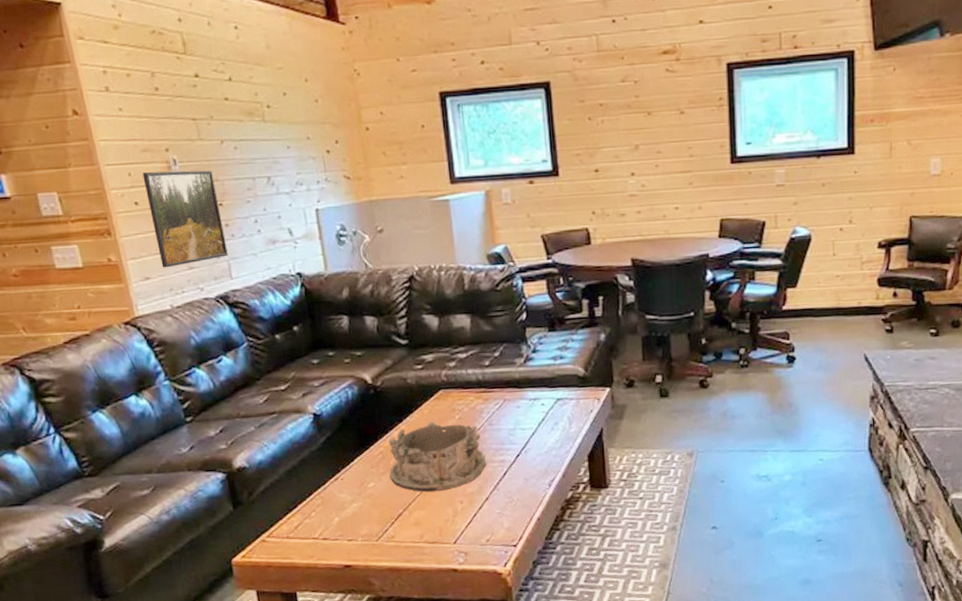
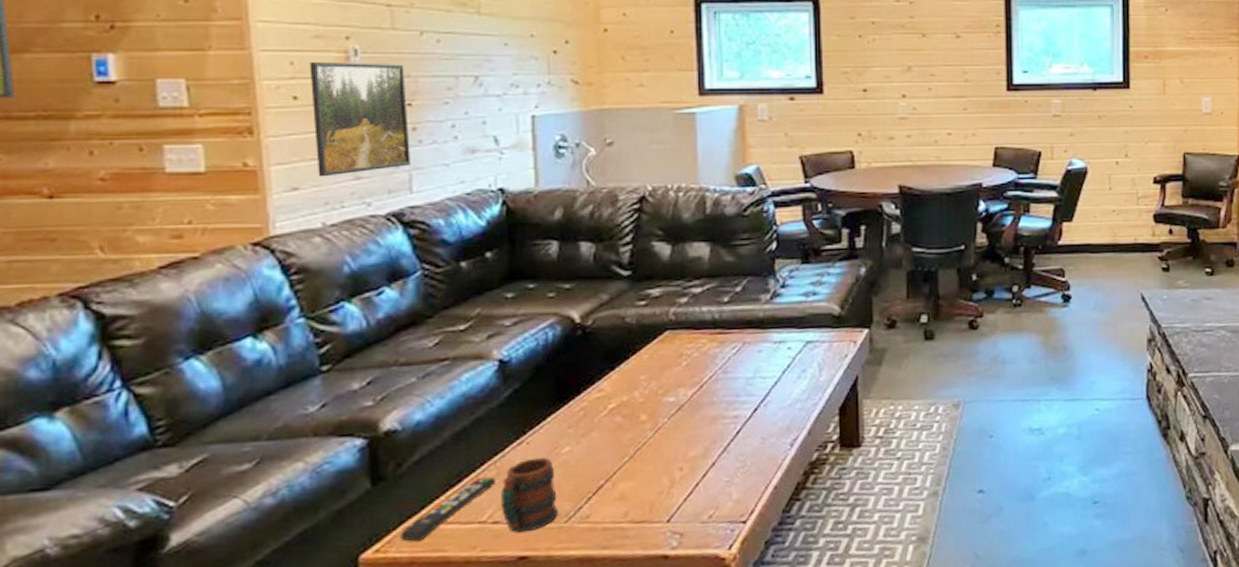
remote control: none [258,505,322,551] -> present [400,477,496,541]
mug: none [326,490,371,547] -> present [501,457,559,533]
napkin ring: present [388,421,486,492] -> none [591,369,716,457]

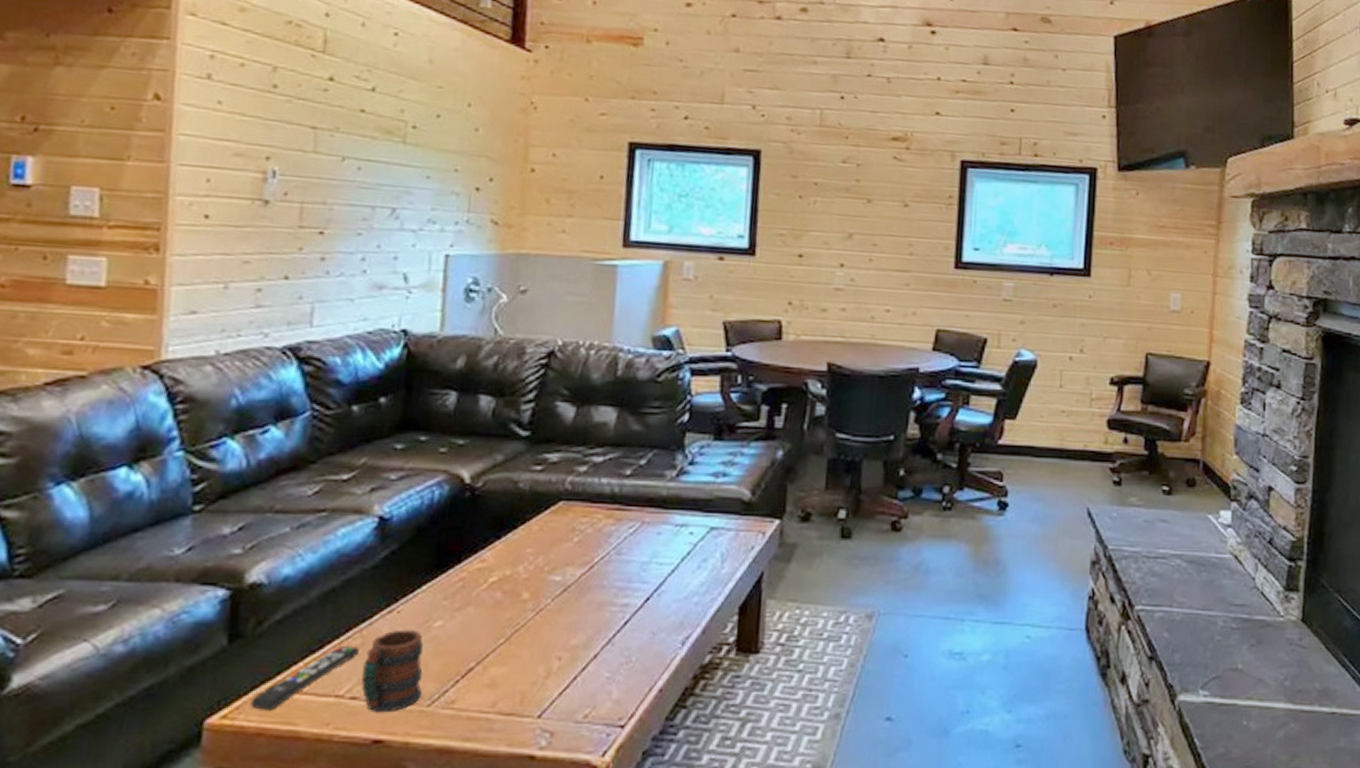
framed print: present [309,62,410,177] -> none [218,181,321,302]

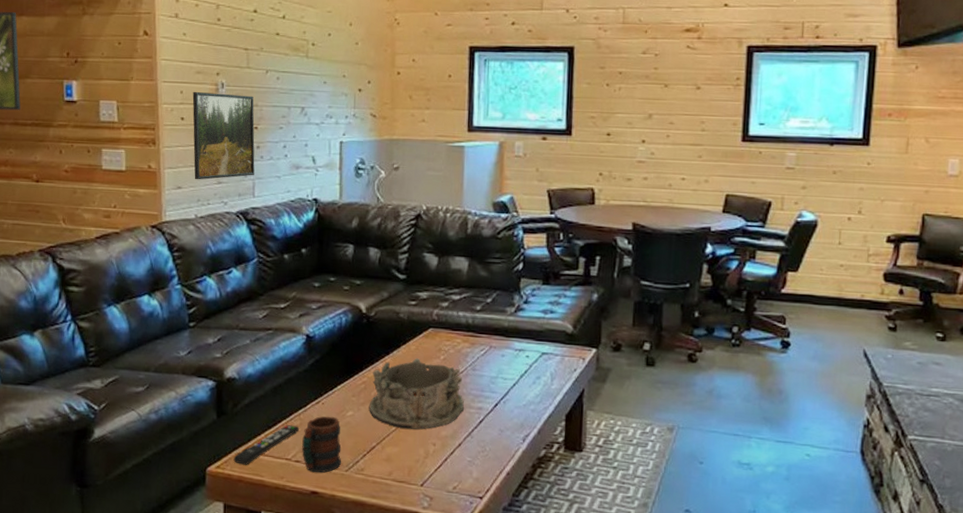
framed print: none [218,181,321,302] -> present [192,92,255,180]
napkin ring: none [467,542,604,640] -> present [369,358,464,429]

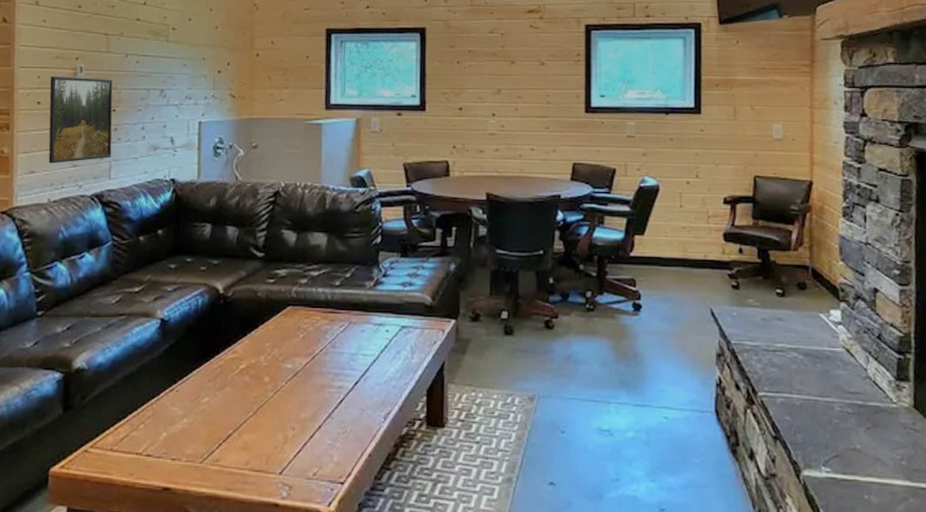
remote control: present [233,425,300,465] -> none [79,416,152,463]
mug: present [302,416,342,473] -> none [153,404,196,467]
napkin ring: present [369,358,464,429] -> none [225,338,324,413]

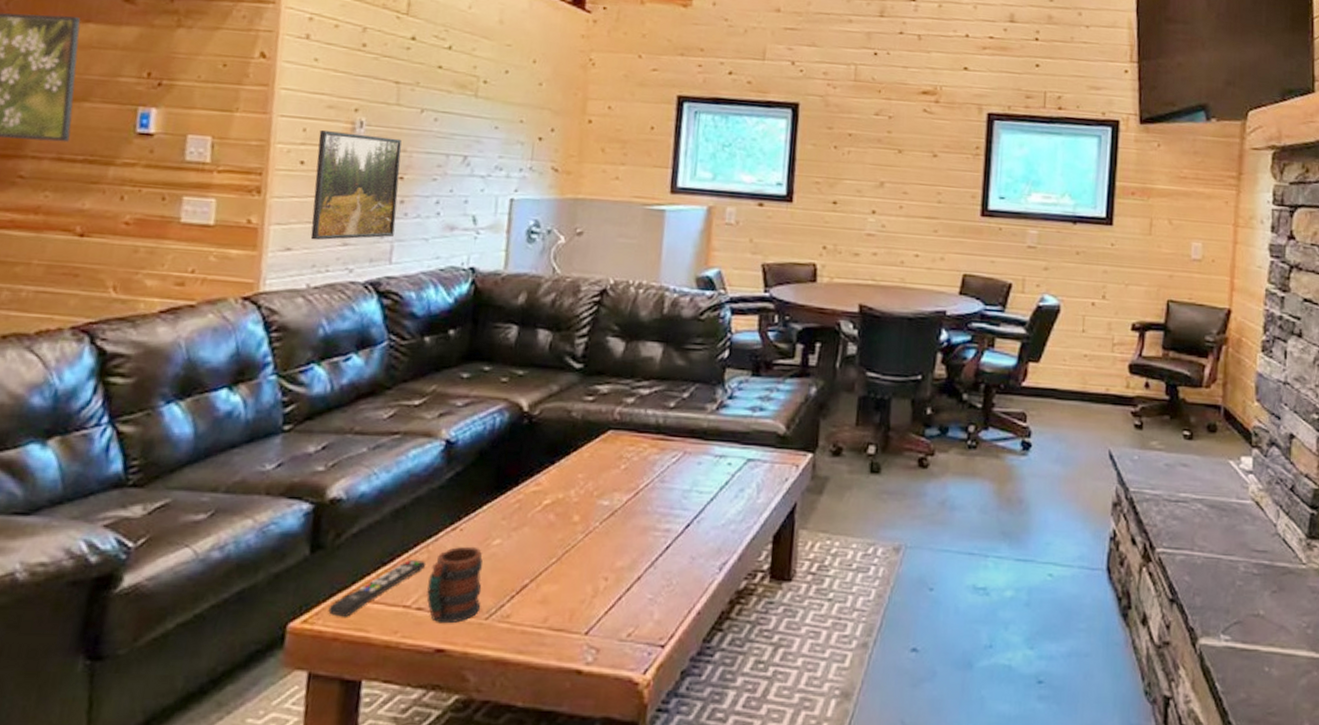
remote control: none [79,416,152,463] -> present [328,560,427,617]
mug: none [153,404,196,467] -> present [426,546,484,624]

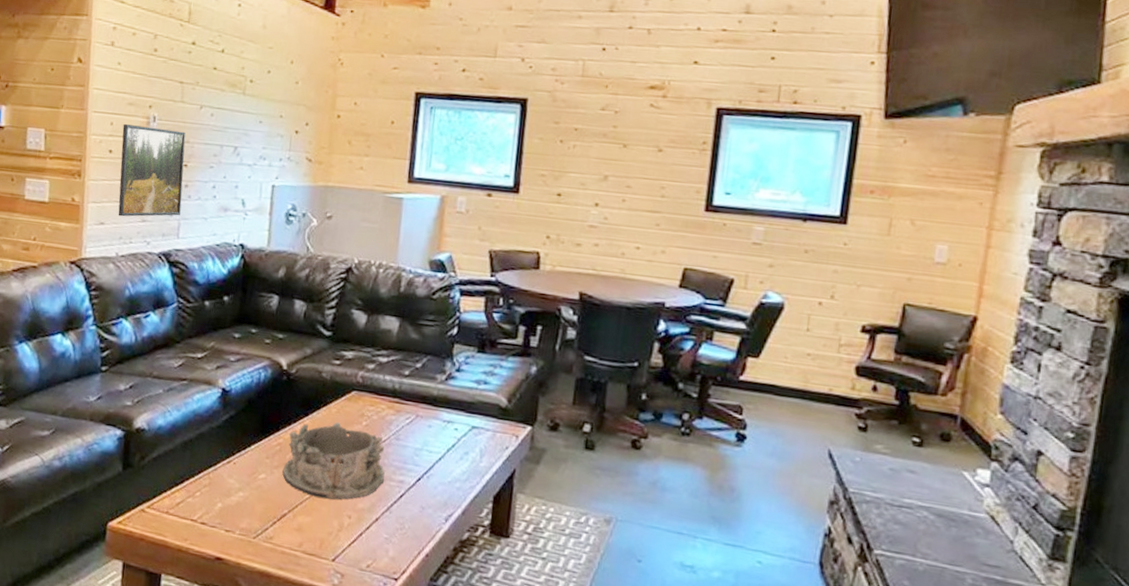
remote control: present [328,560,427,617] -> none [136,483,208,523]
mug: present [426,546,484,624] -> none [208,476,252,539]
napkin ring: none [522,468,648,560] -> present [282,422,385,499]

